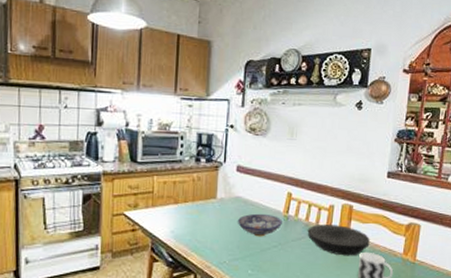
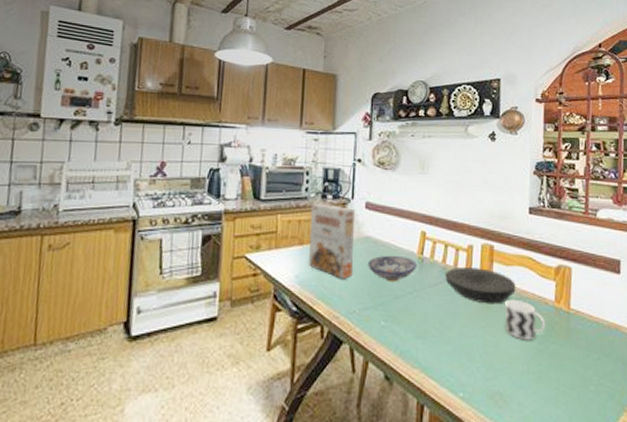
cereal box: none [183,165,226,234] -> present [309,202,354,279]

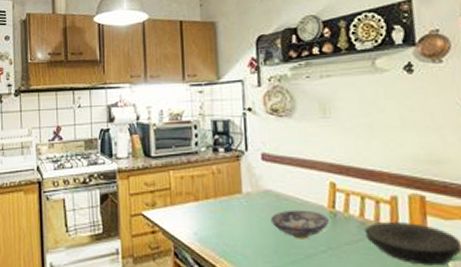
cereal box: present [309,202,354,279] -> none [202,156,255,236]

